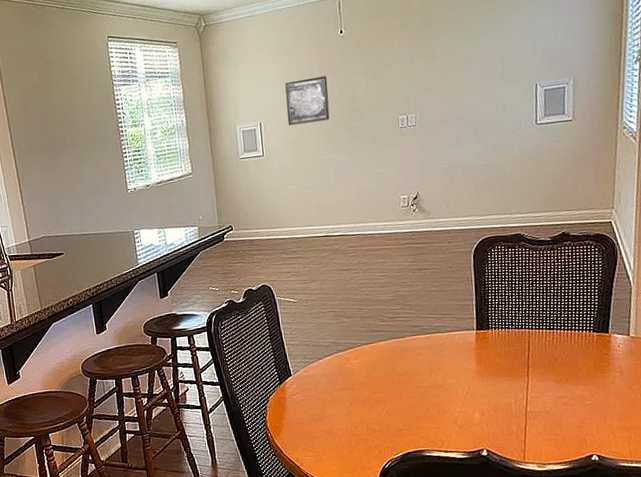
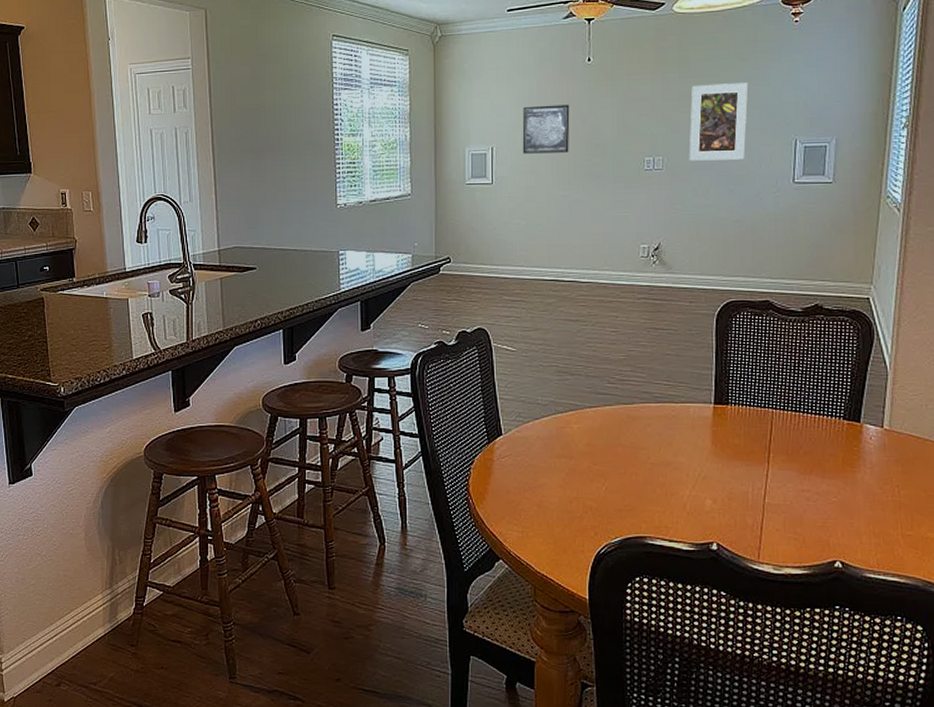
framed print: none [437,36,491,115] -> present [689,83,749,161]

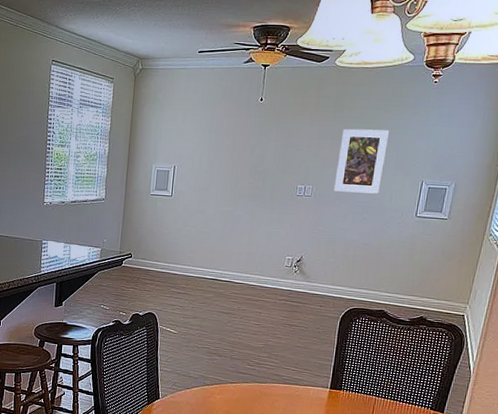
wall art: present [522,104,570,154] -> none [199,134,242,176]

